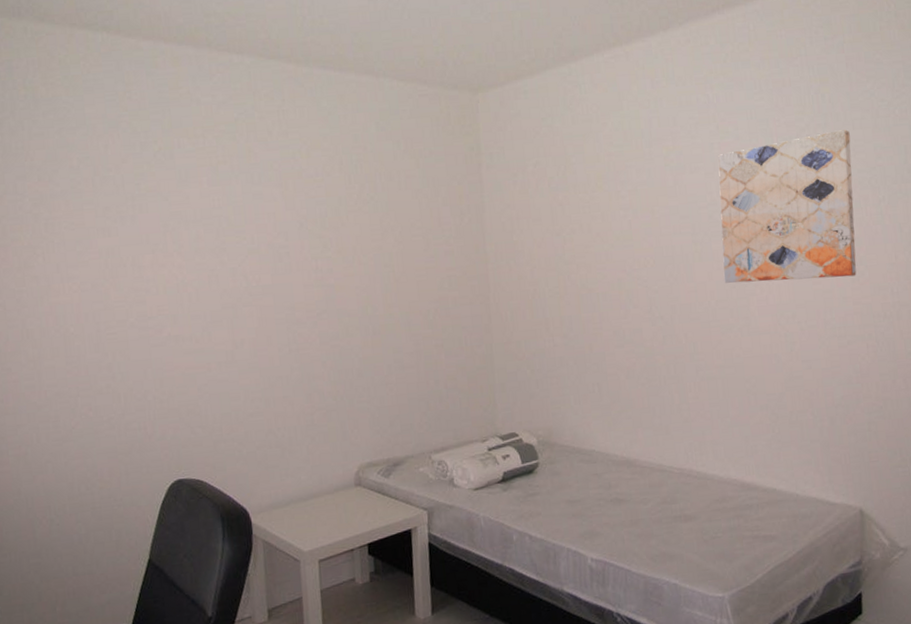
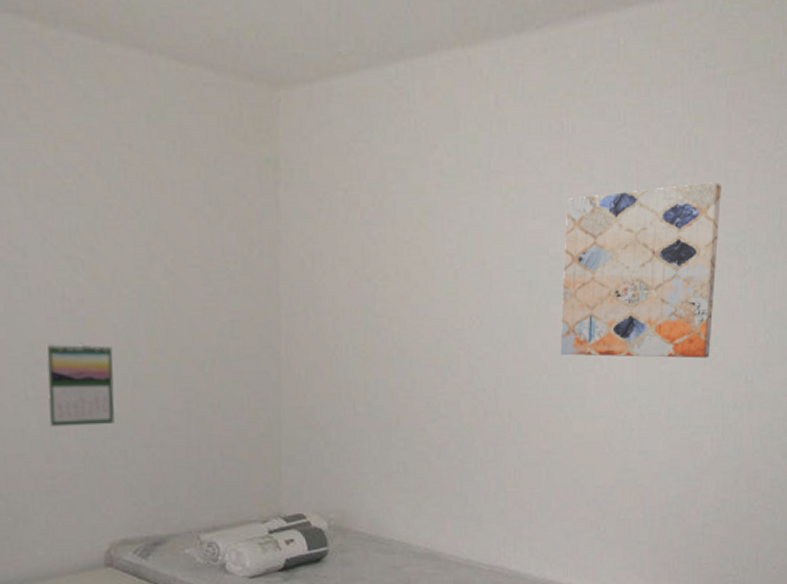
calendar: none [304,303,359,373] -> present [46,342,115,427]

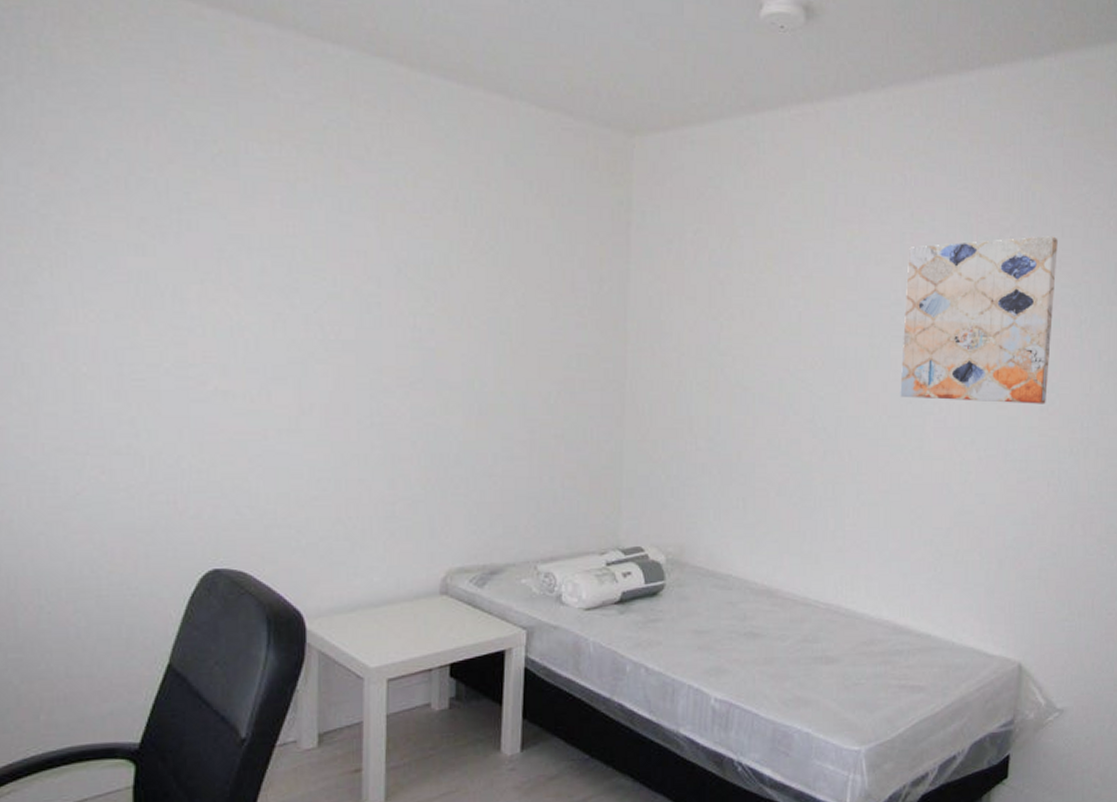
calendar: present [46,342,115,427] -> none [392,370,460,453]

